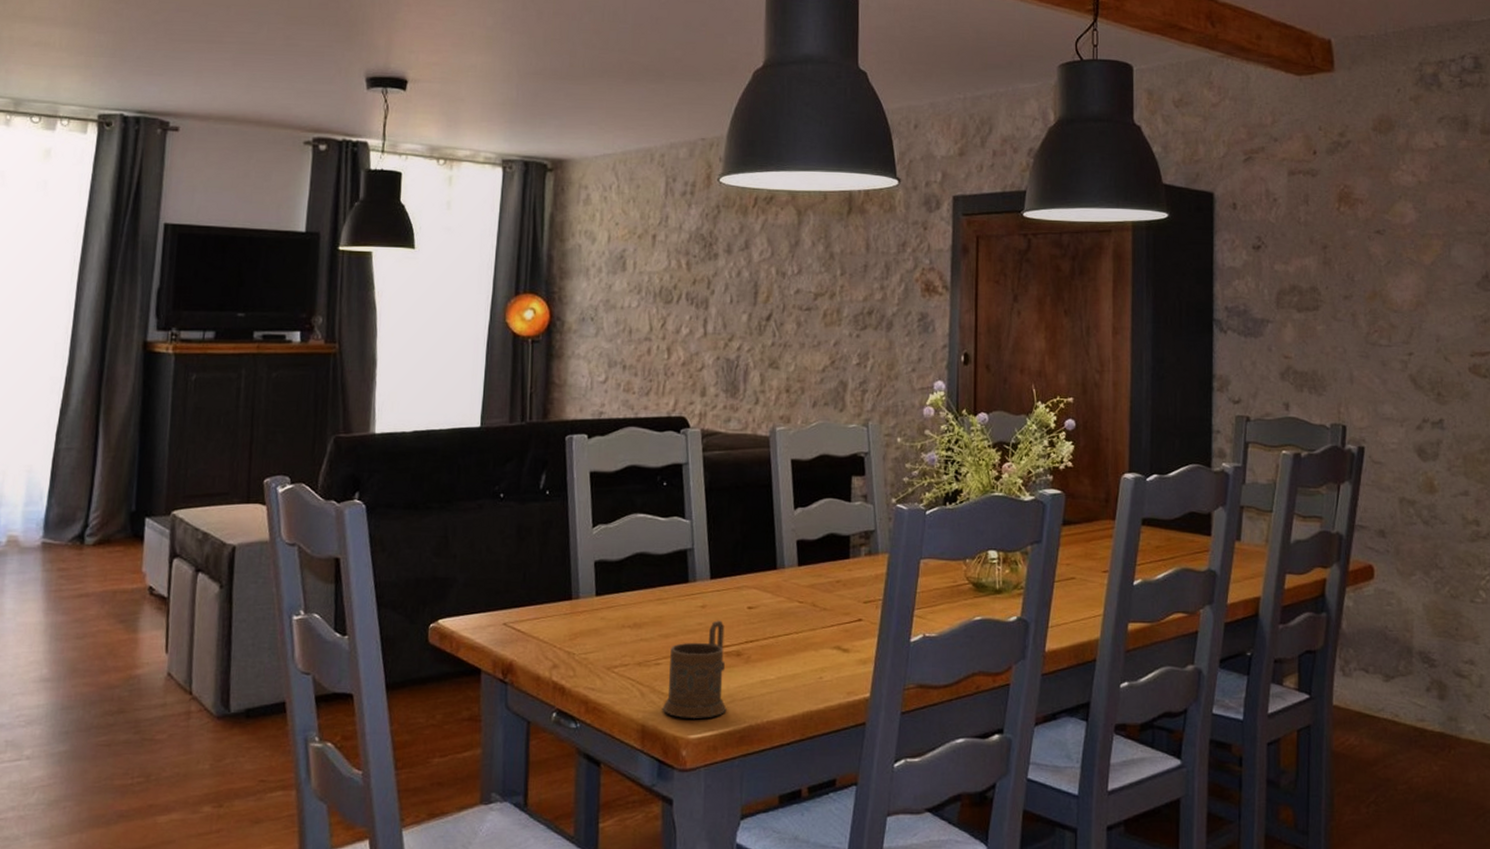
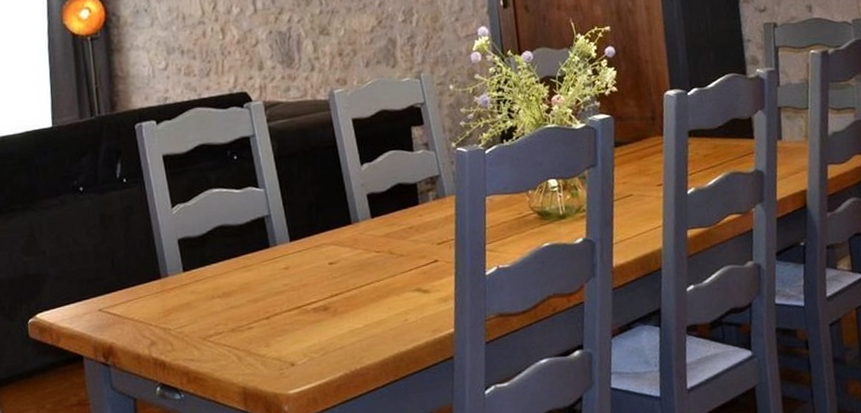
mug: present [662,620,727,718] -> none [259,279,321,376]

